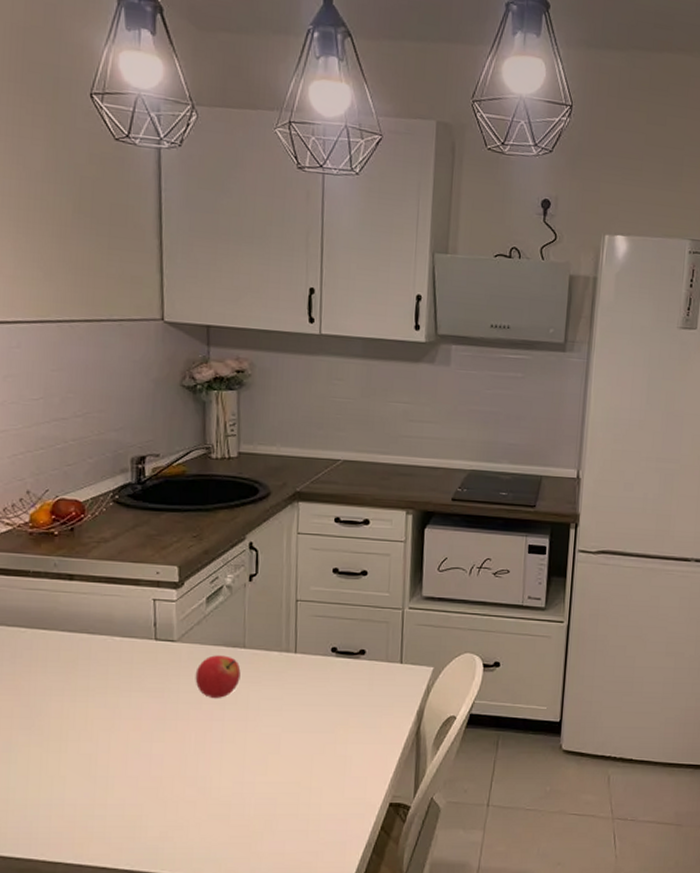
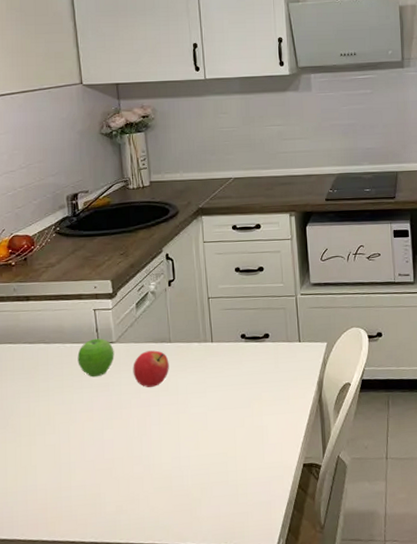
fruit: none [127,634,175,680] -> present [77,338,114,378]

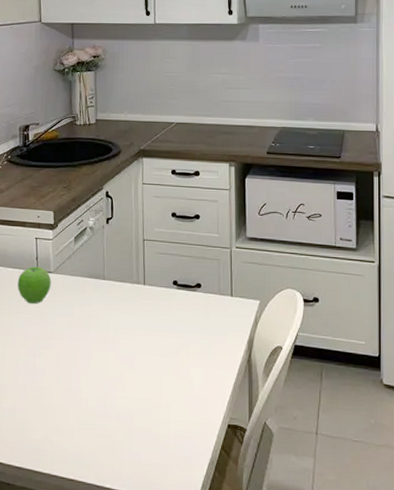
fruit: present [133,350,169,387] -> none [67,285,102,322]

